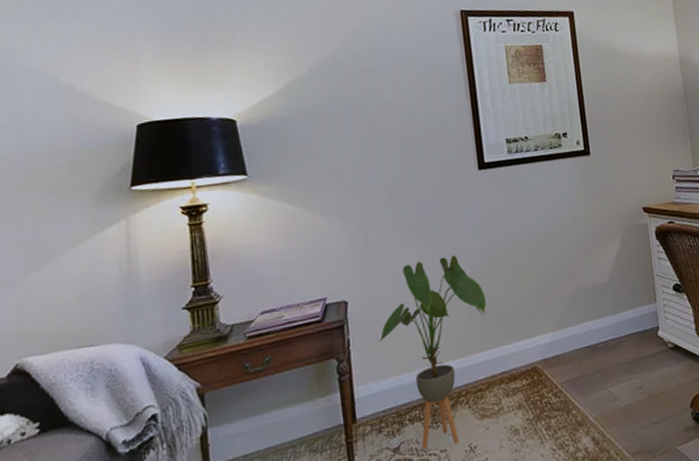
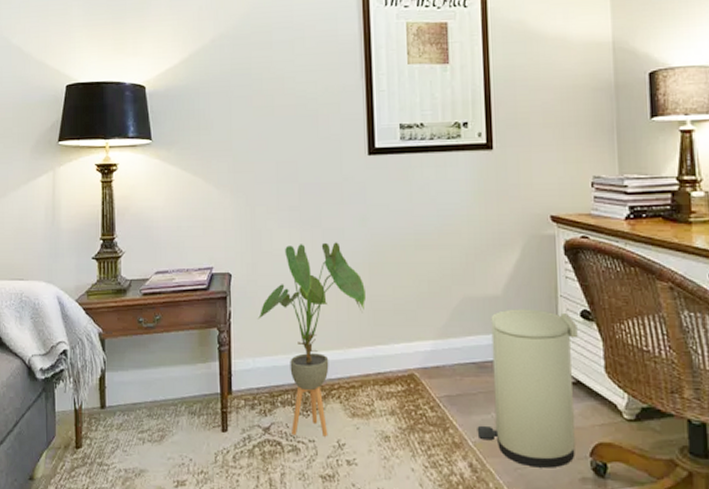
pedal bin: none [596,289,679,428] -> present [477,309,578,468]

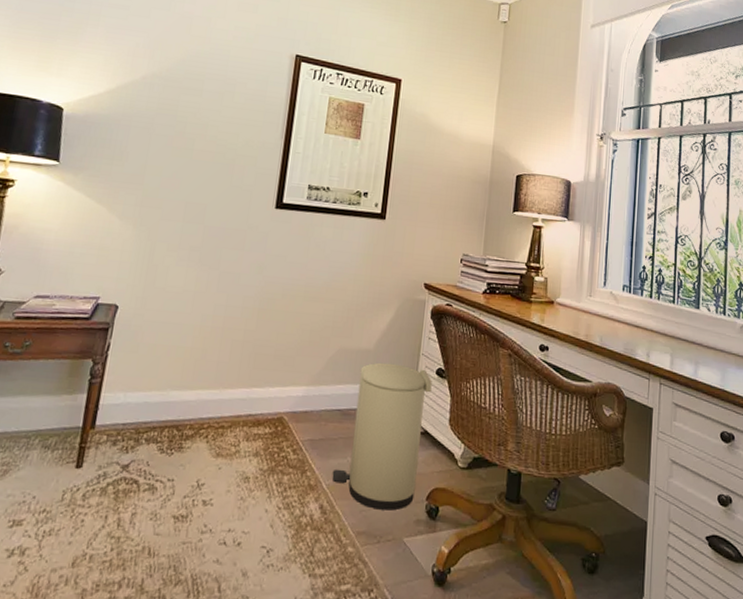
house plant: present [257,242,365,437] -> none [137,283,251,476]

